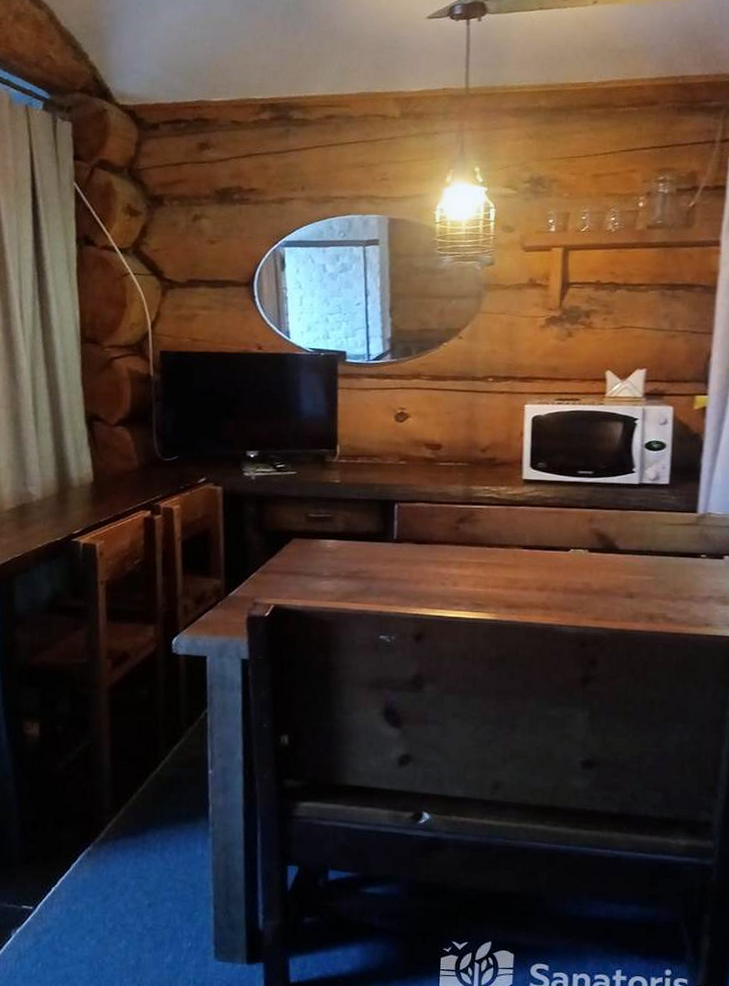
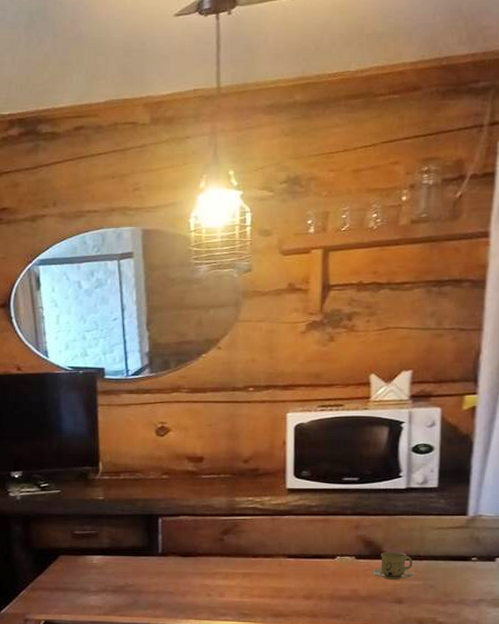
cup and saucer: none [604,545,647,574] -> present [371,551,416,580]

